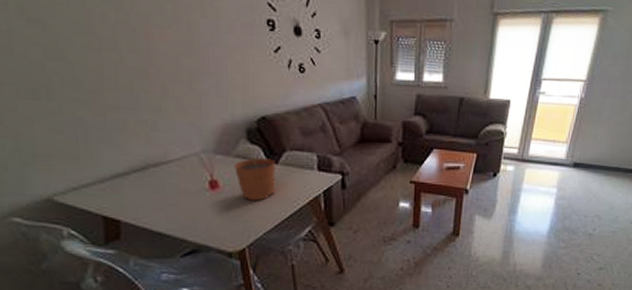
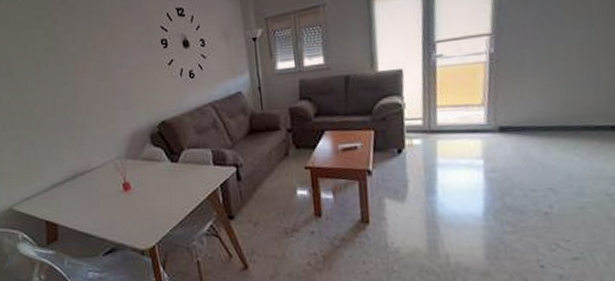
plant pot: present [234,147,275,201] -> none [142,150,177,199]

